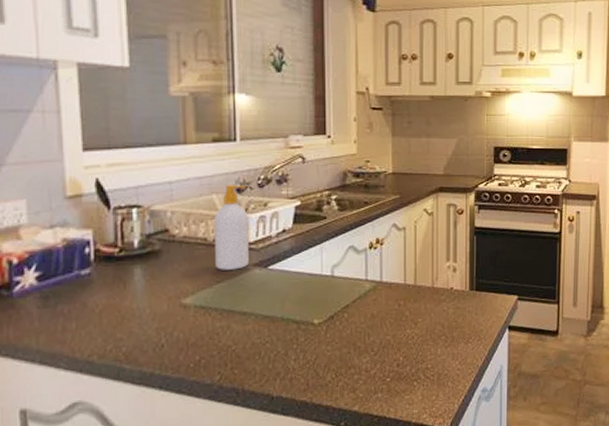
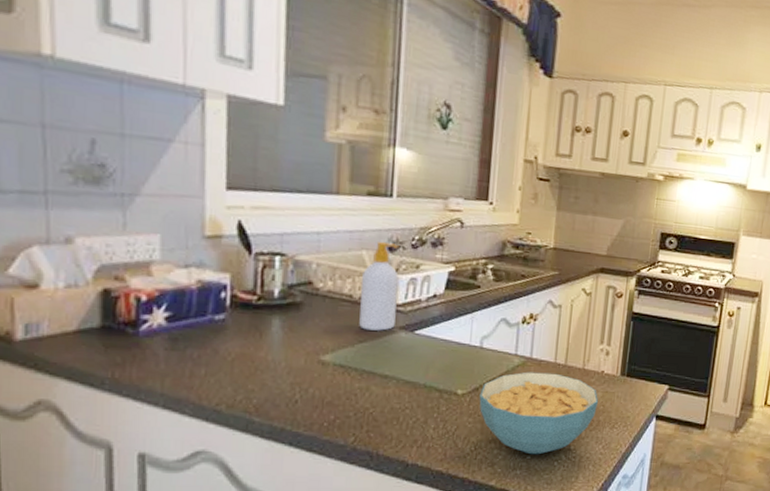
cereal bowl: none [335,294,451,377] -> present [479,372,599,455]

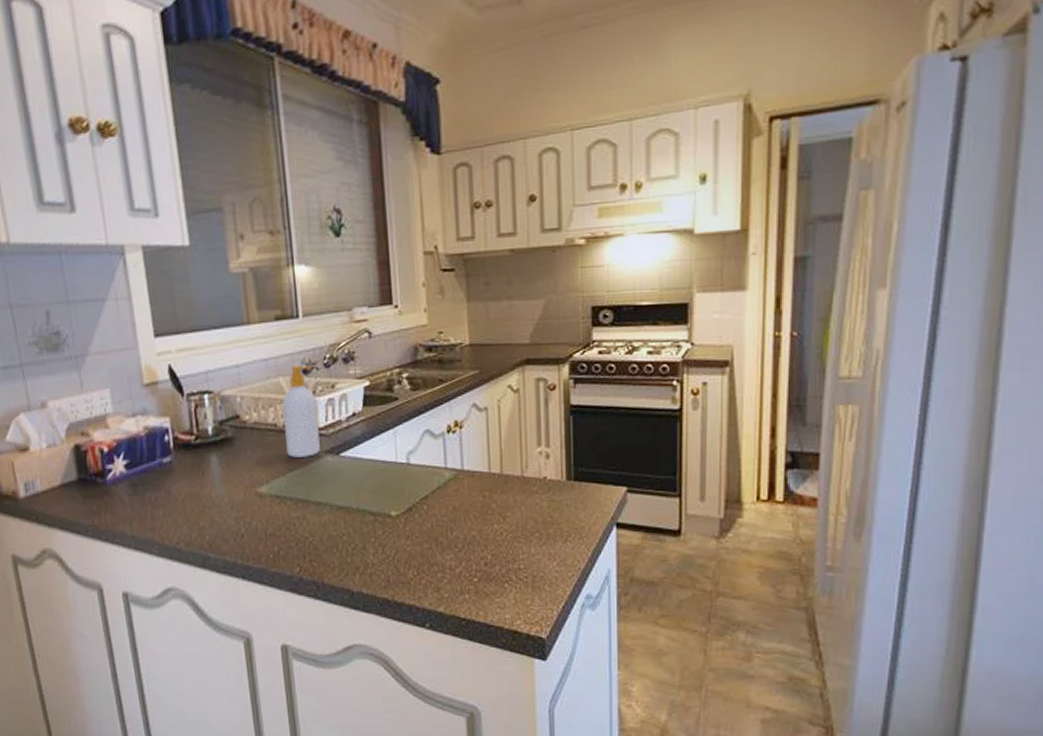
cereal bowl: present [479,372,599,455] -> none [414,484,546,577]

